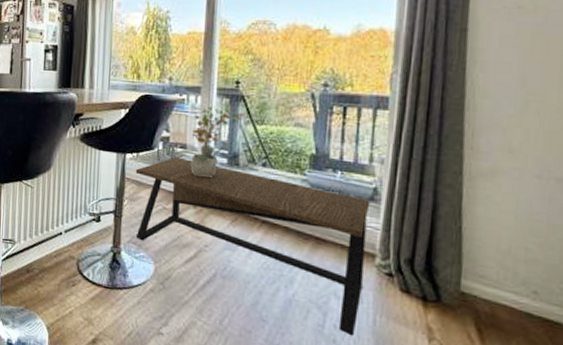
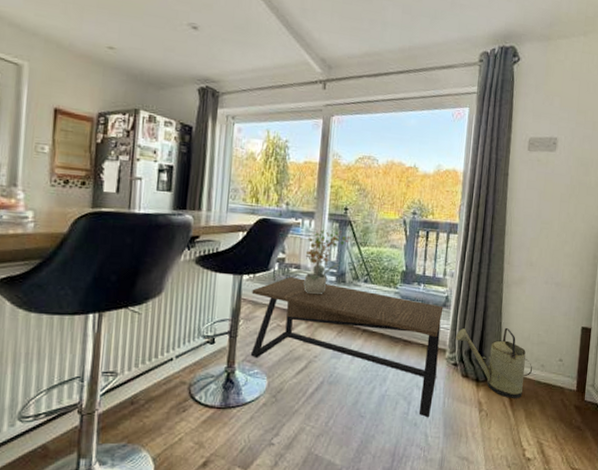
watering can: none [390,230,516,332] -> present [456,327,532,398]

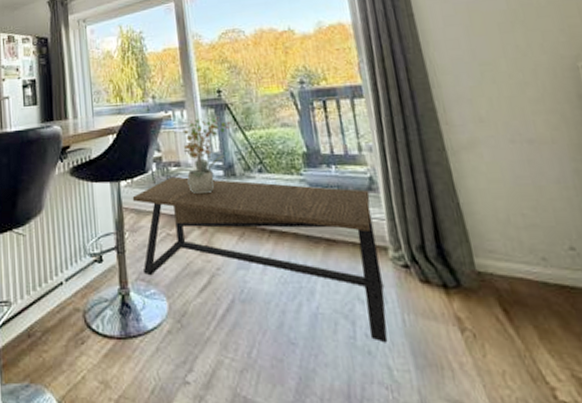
watering can: present [456,327,532,398] -> none [396,209,529,310]

